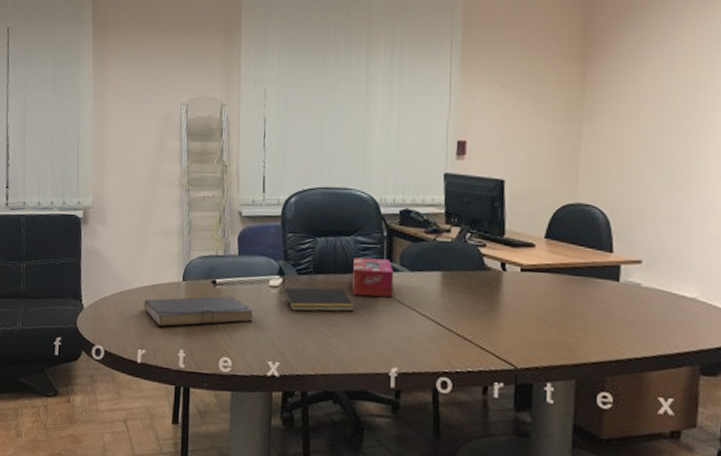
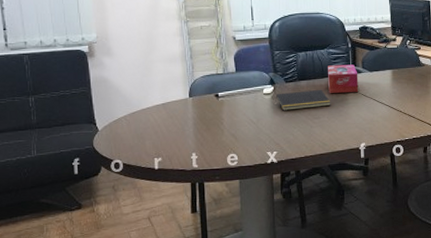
file folder: present [144,295,254,327] -> none [156,105,253,137]

